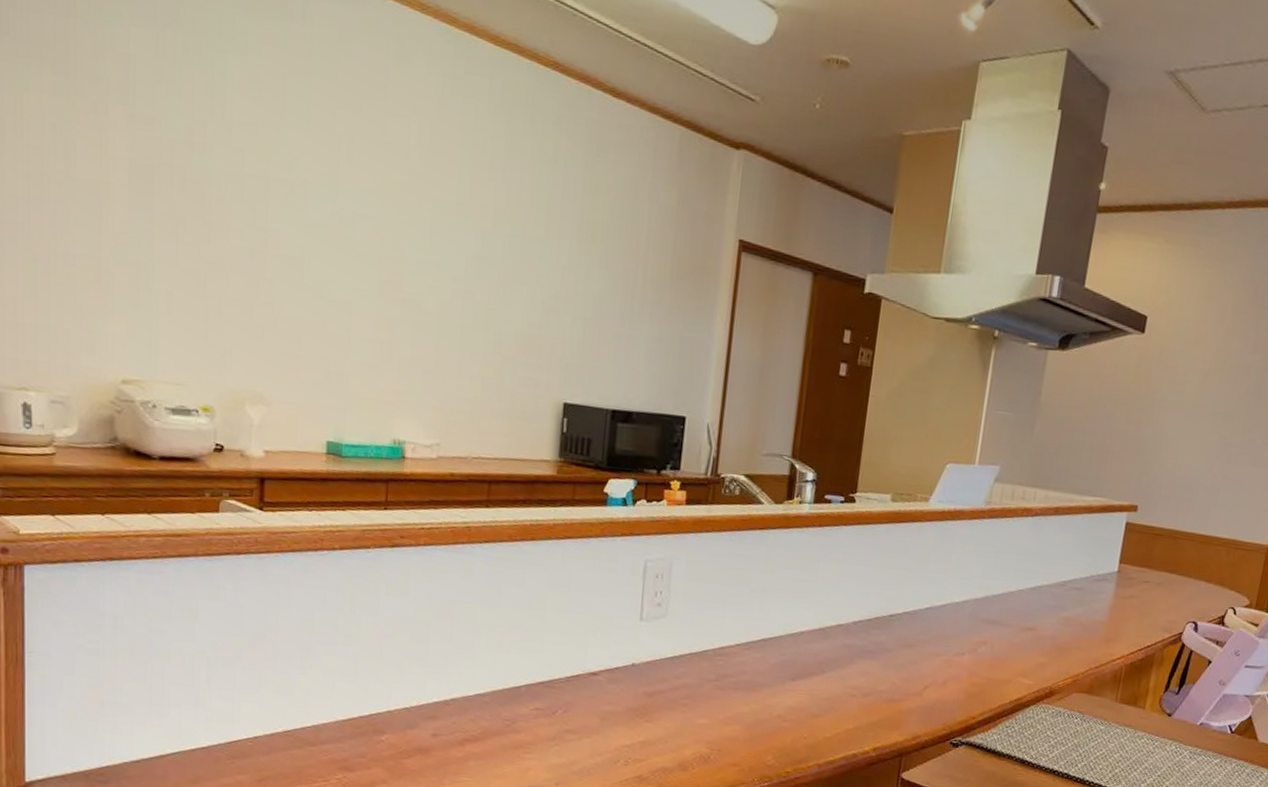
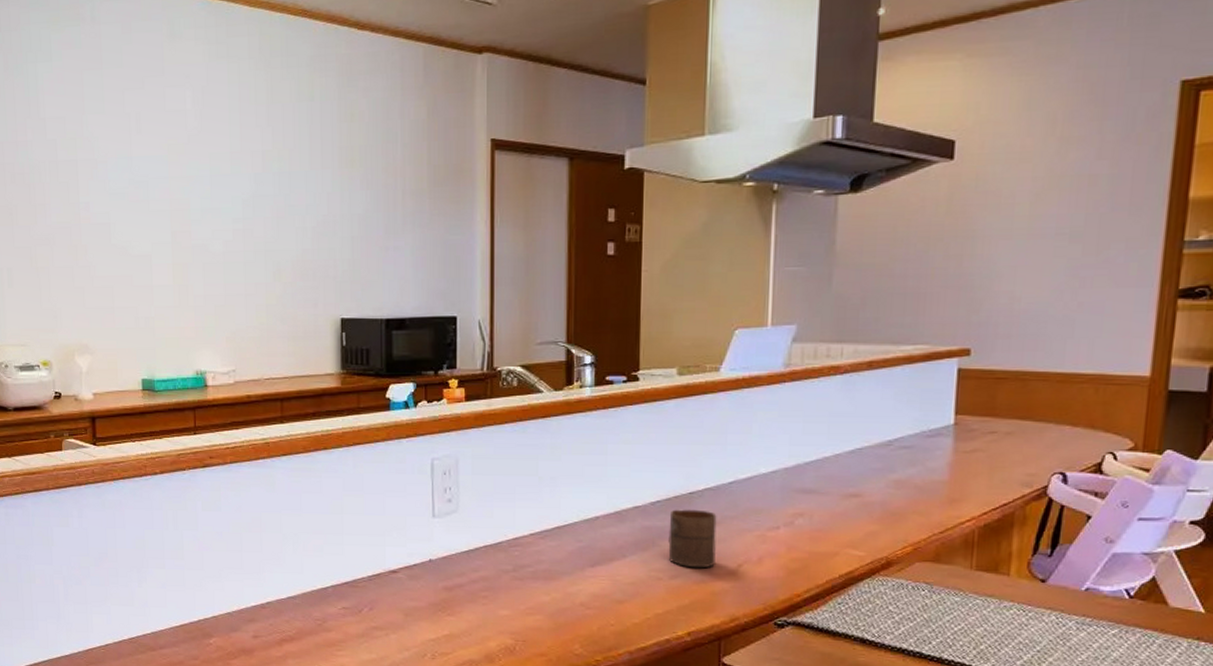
cup: none [864,629,912,688] -> present [668,509,717,568]

